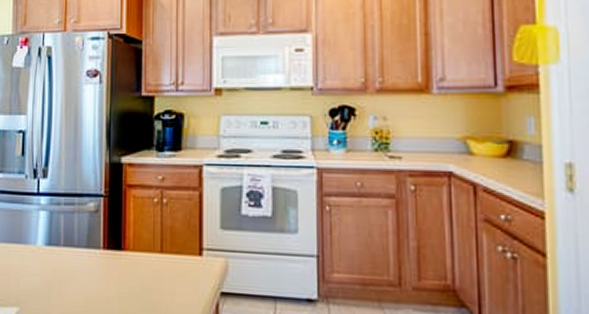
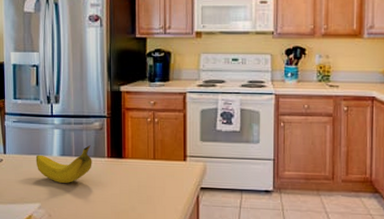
fruit: none [16,232,84,281] -> present [35,145,92,183]

